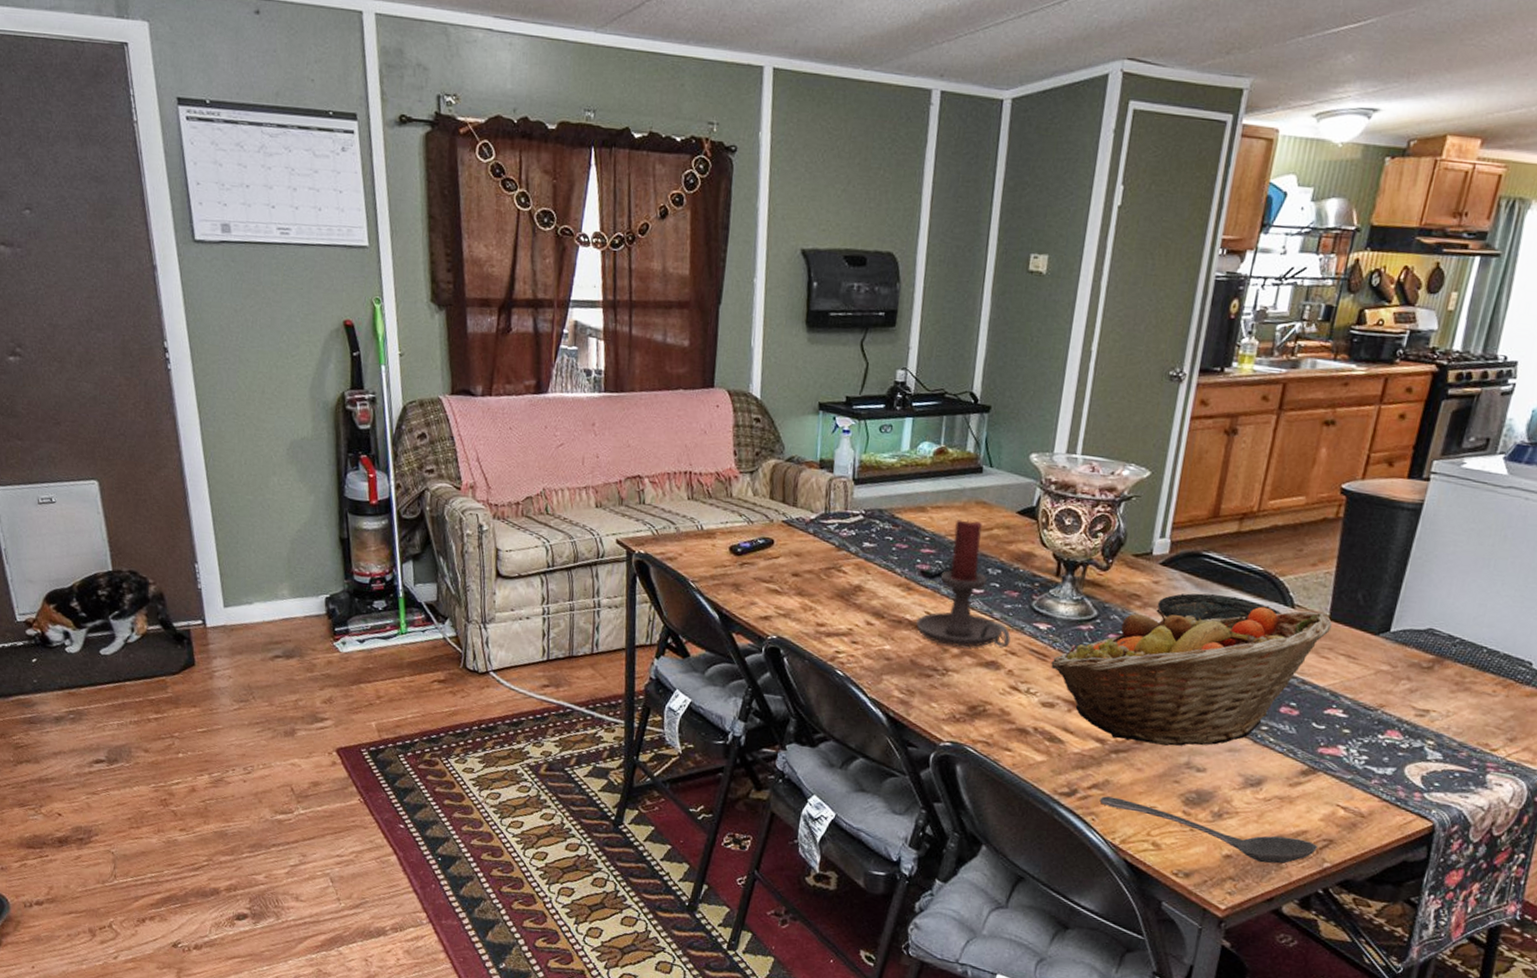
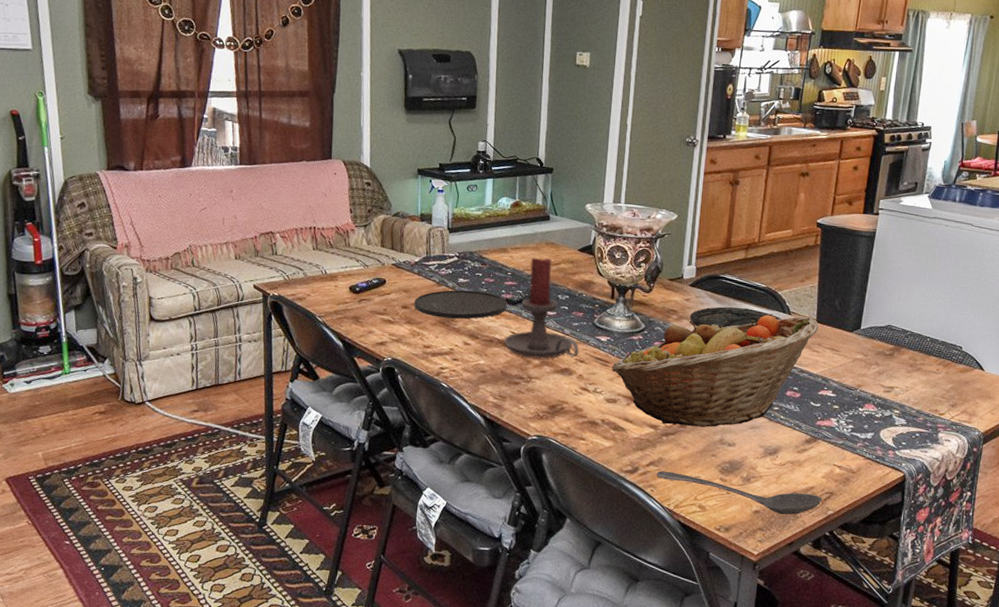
plate: none [807,556,923,594] -> present [414,290,507,319]

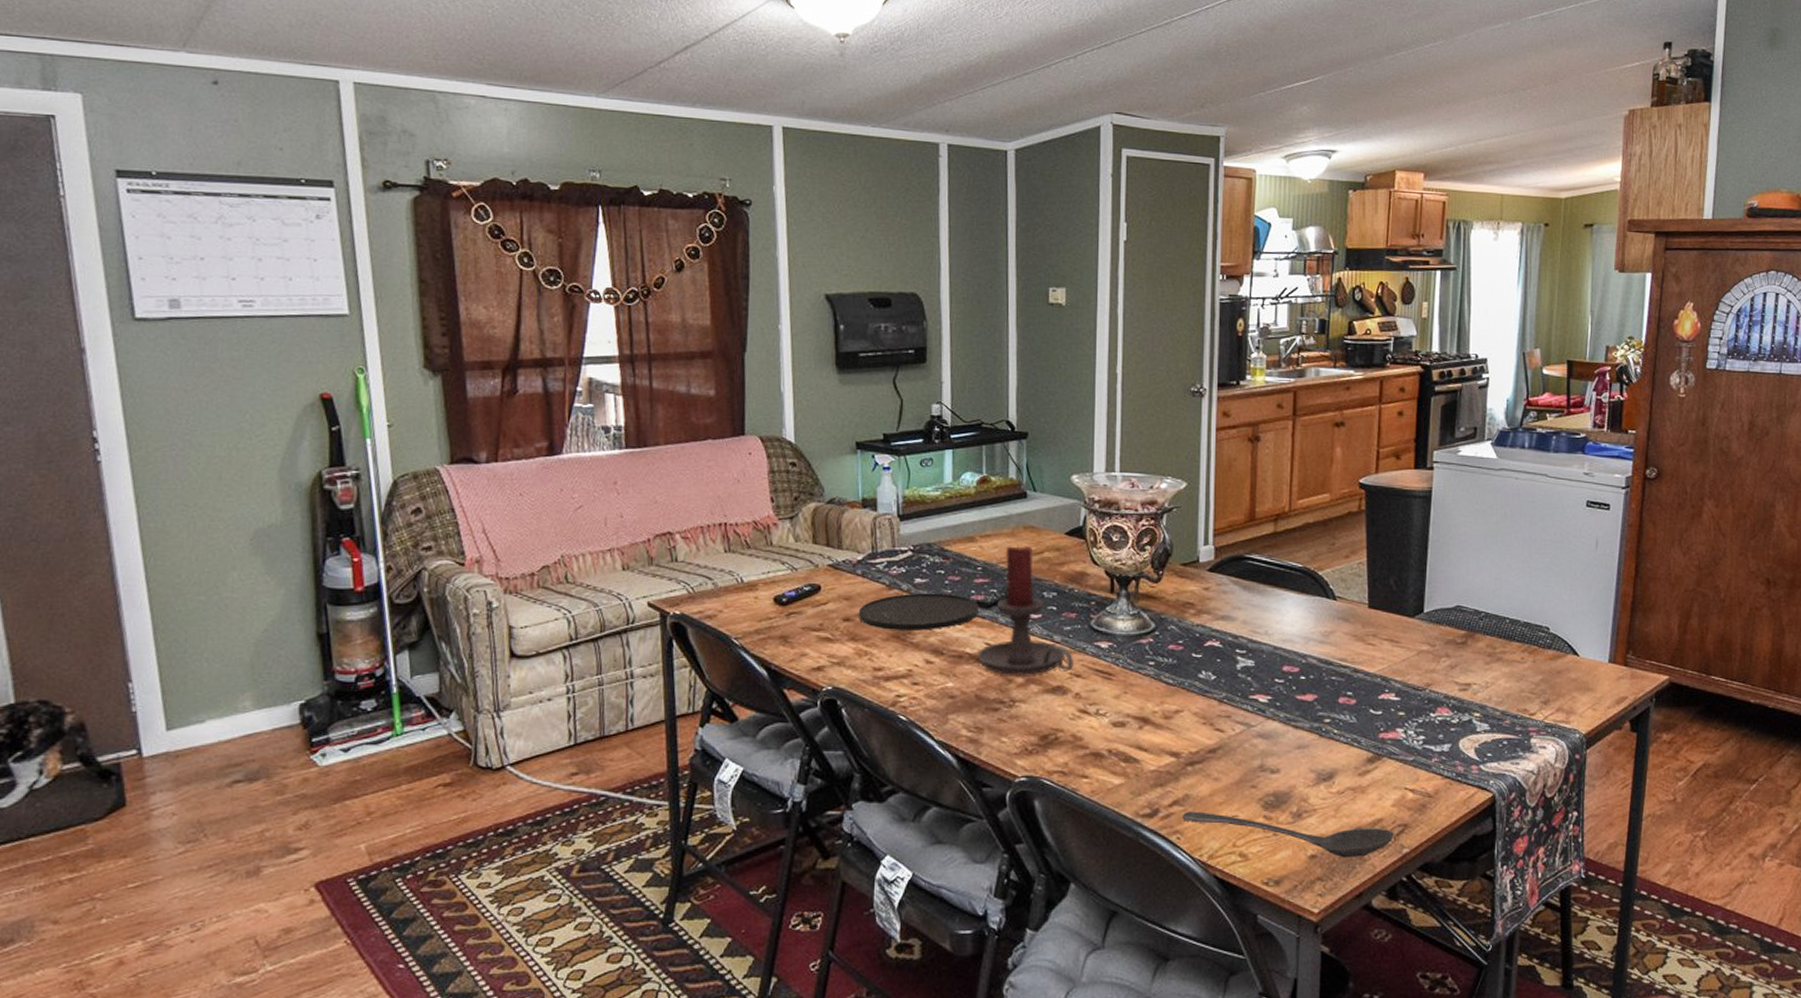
fruit basket: present [612,314,819,428] -> none [1117,601,1373,752]
plate: present [689,306,782,328] -> none [1210,594,1326,622]

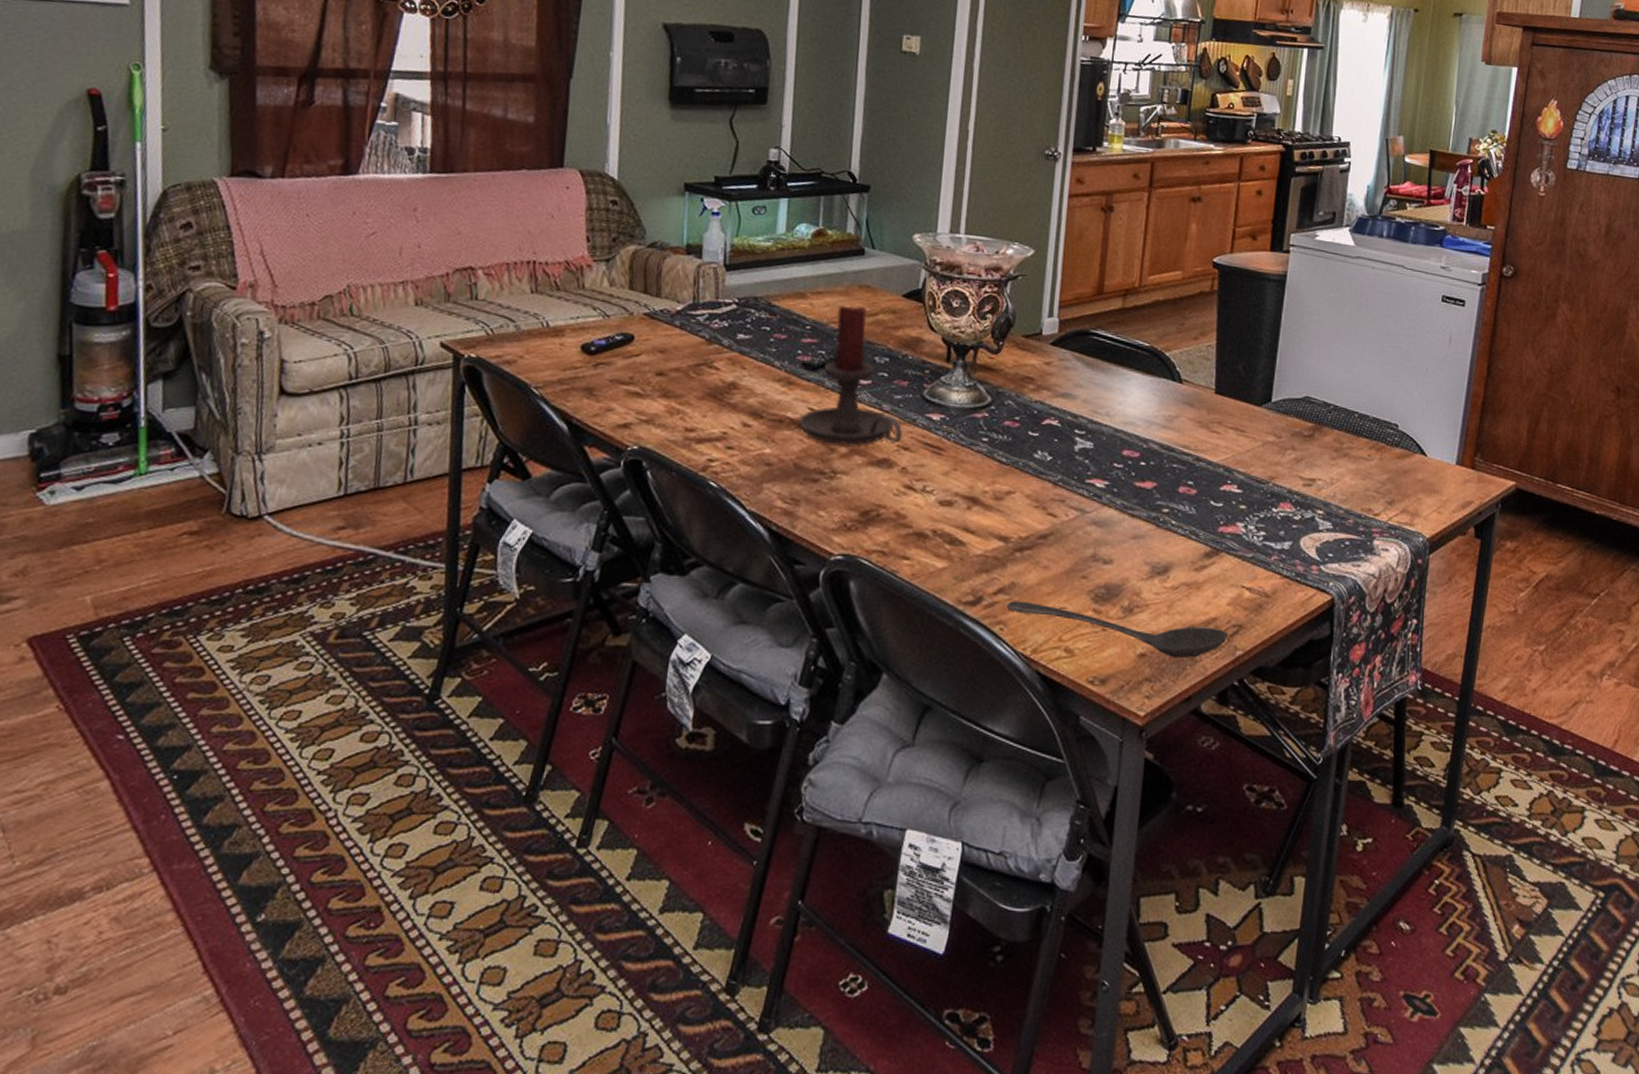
plate: present [858,593,979,631] -> none [673,349,805,391]

